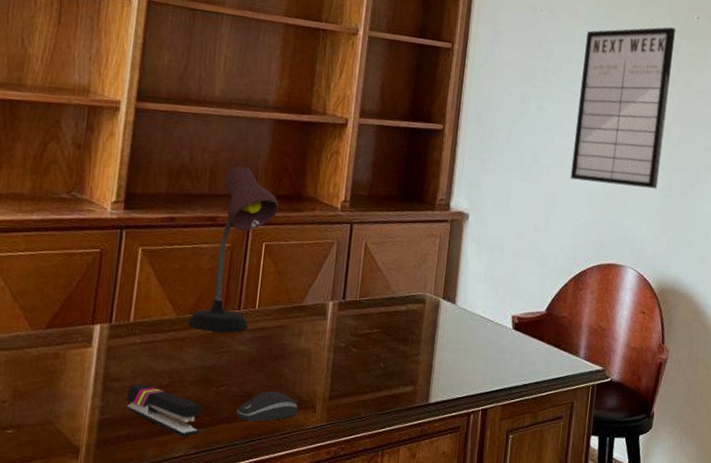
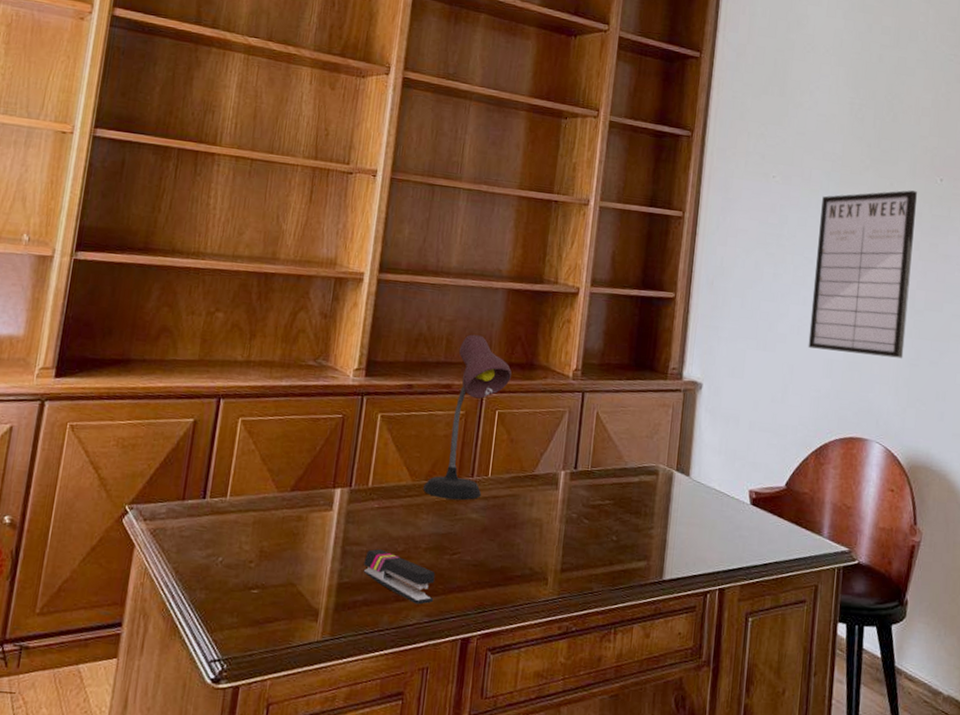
computer mouse: present [236,391,299,422] -> none [468,561,530,592]

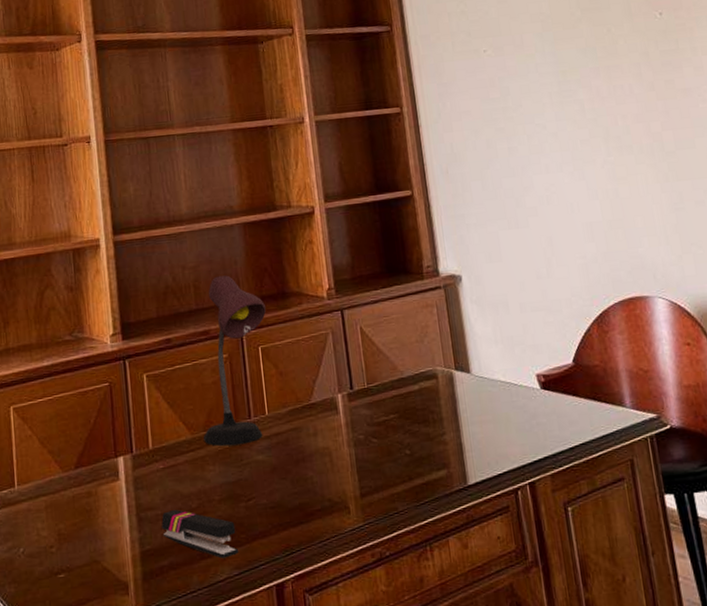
writing board: present [808,190,917,358] -> none [540,31,666,215]

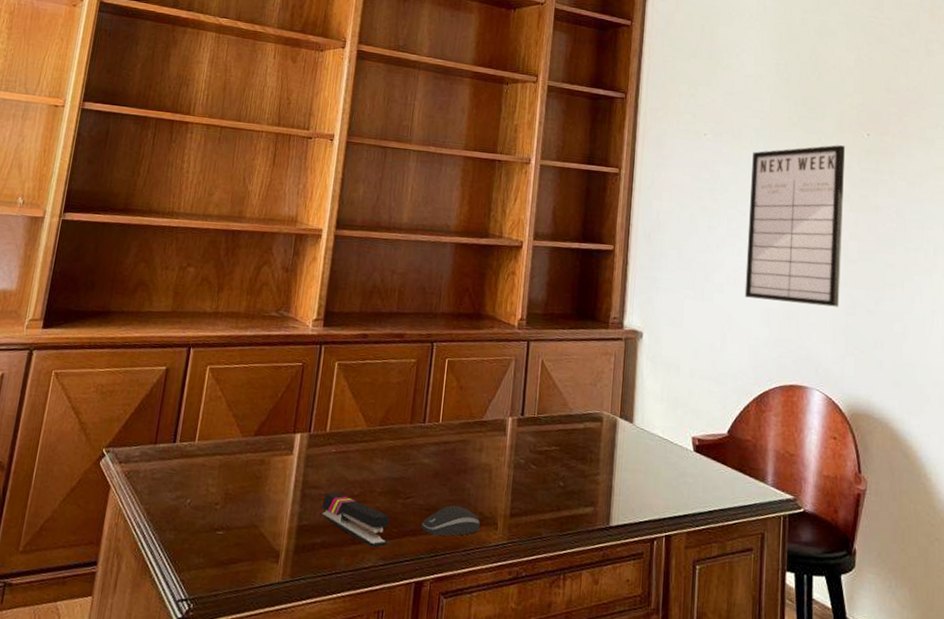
desk lamp: present [204,275,266,447] -> none [378,286,460,446]
computer mouse: none [270,497,332,533] -> present [421,505,481,536]
writing board: none [540,31,666,215] -> present [744,145,845,307]

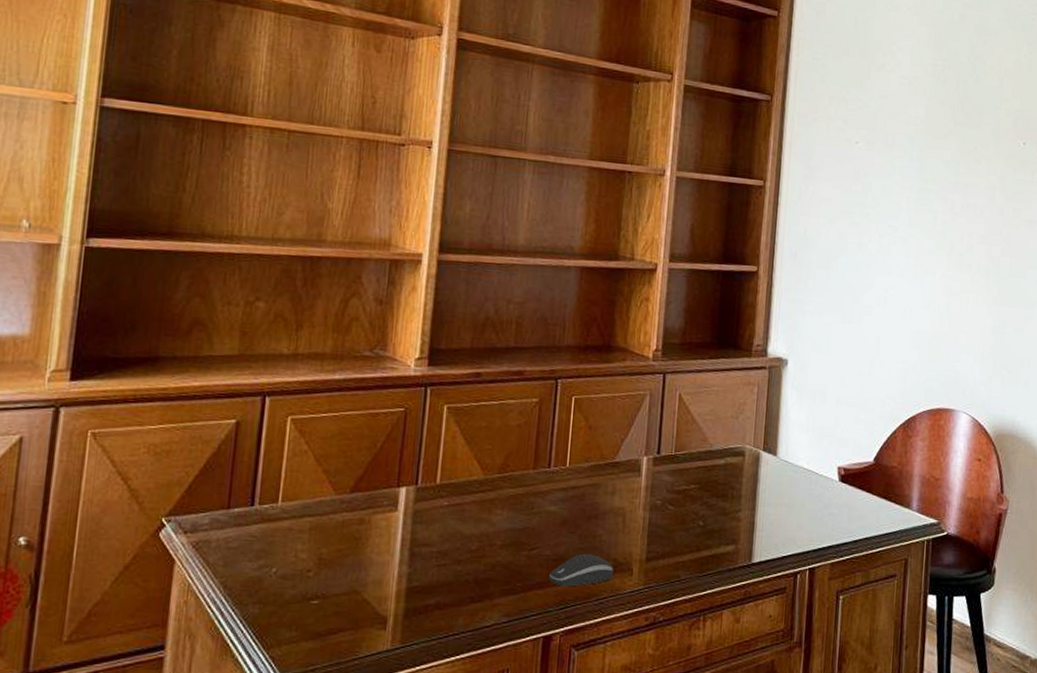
stapler: present [321,492,390,548] -> none [434,548,513,605]
writing board: present [744,145,845,307] -> none [894,154,1000,327]

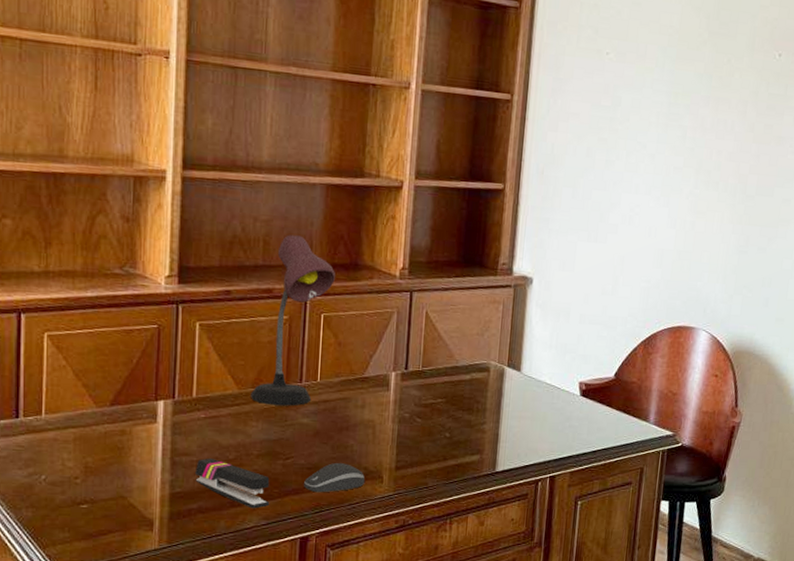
stapler: none [434,548,513,605] -> present [195,458,270,509]
desk lamp: none [497,316,588,493] -> present [251,234,335,406]

